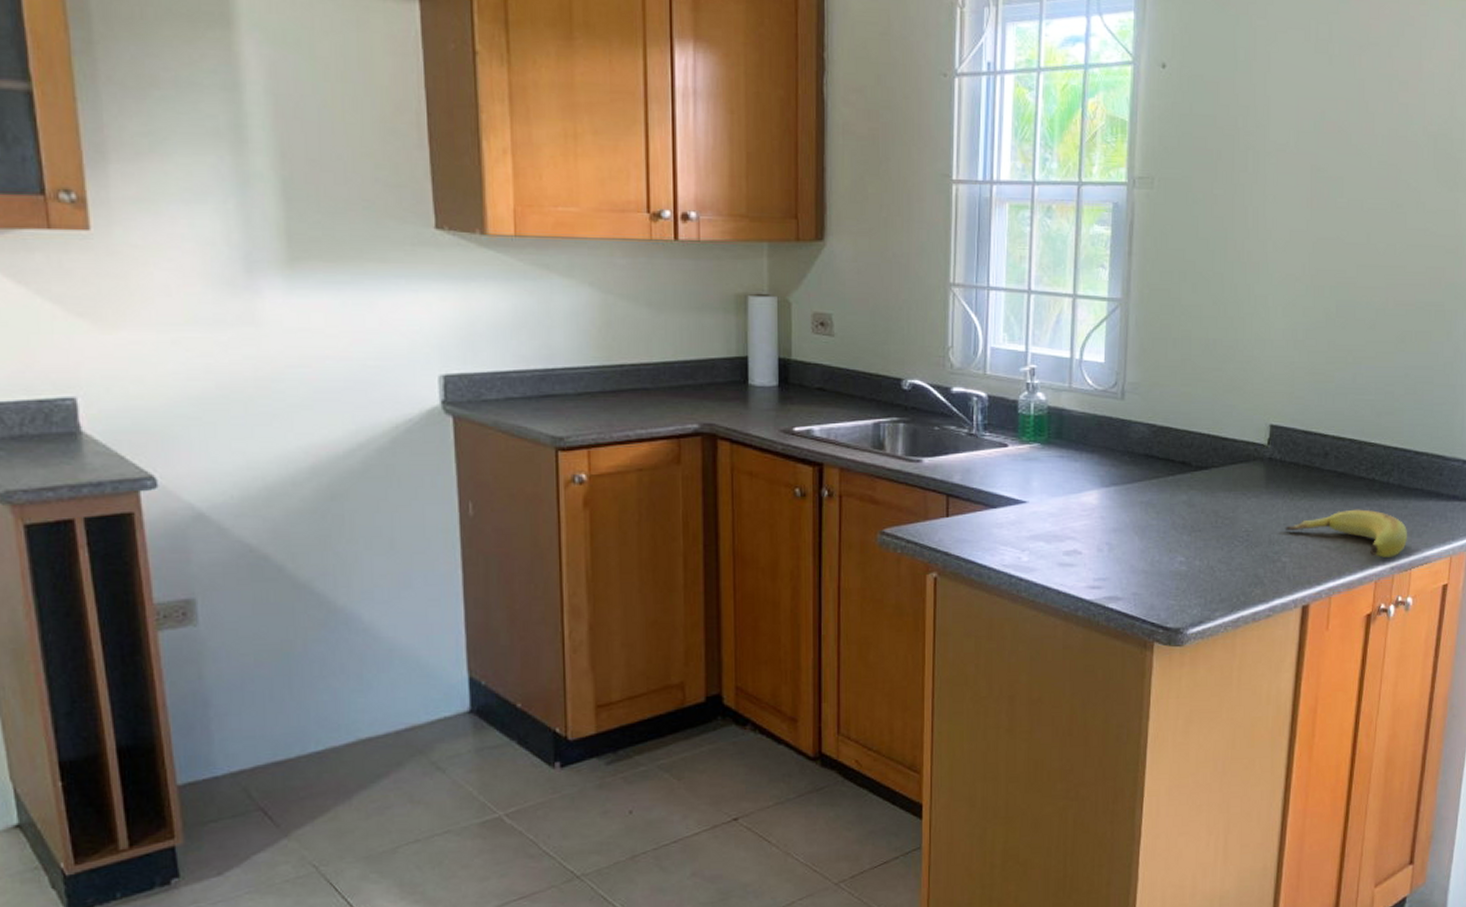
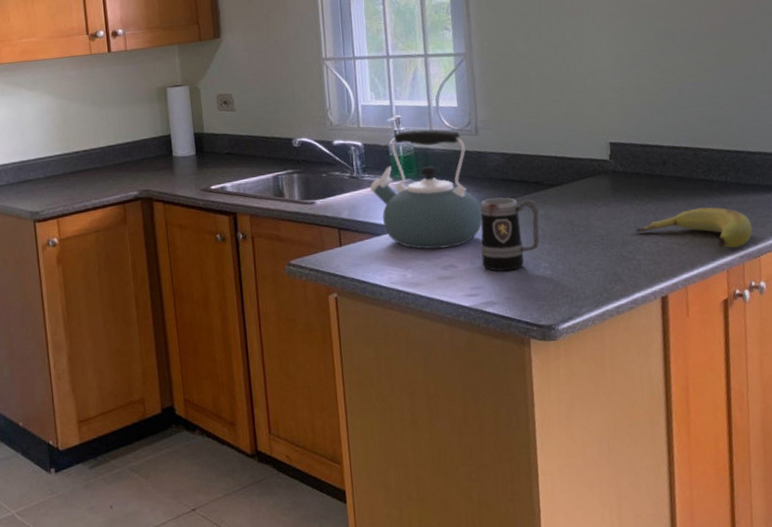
kettle: none [989,384,1118,530] -> present [369,129,483,250]
mug: none [1111,476,1183,563] -> present [480,197,540,272]

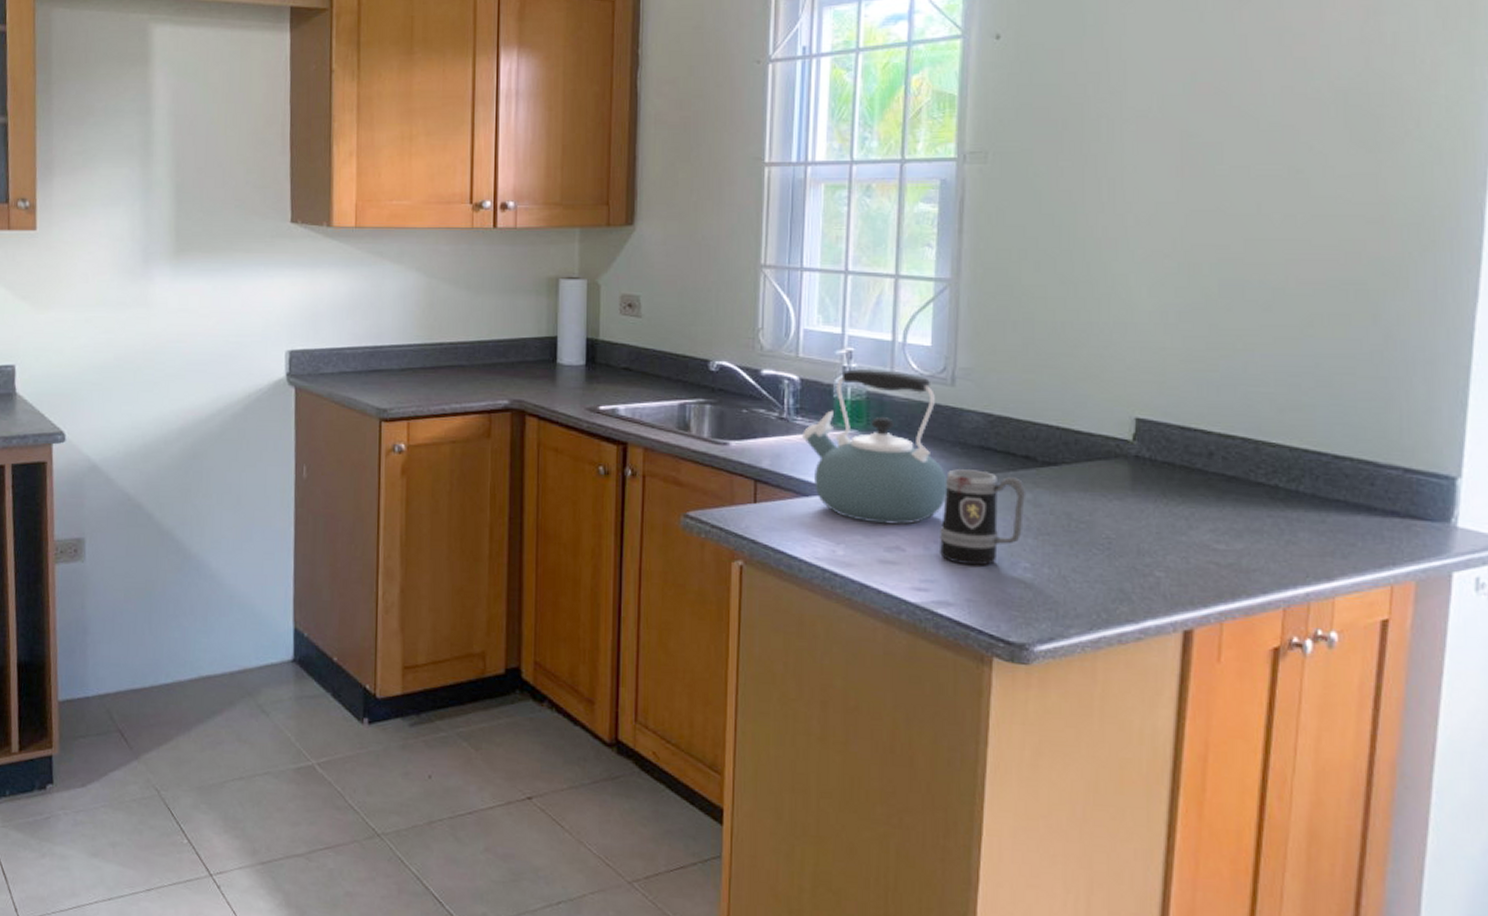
banana: present [635,207,752,248] -> none [1157,520,1327,581]

